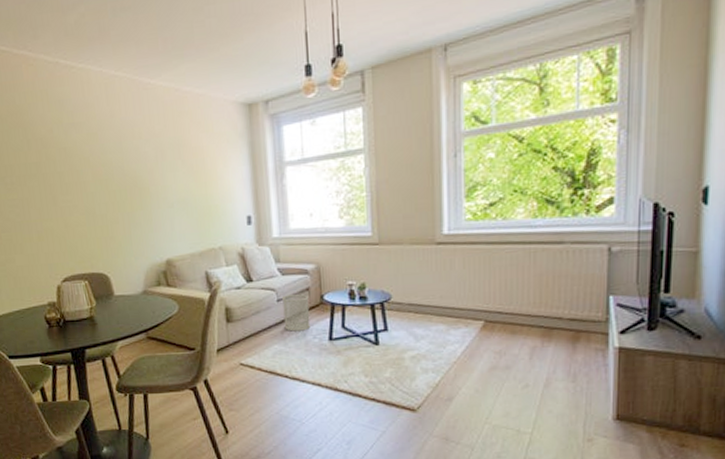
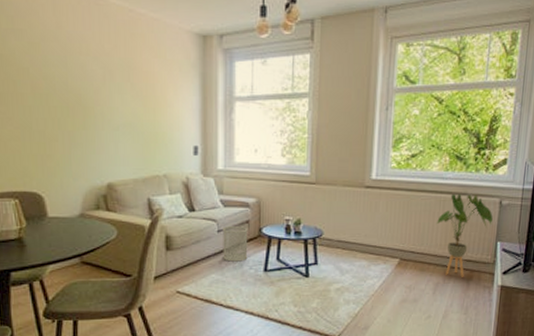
house plant: none [528,242,600,339] -> present [437,193,493,277]

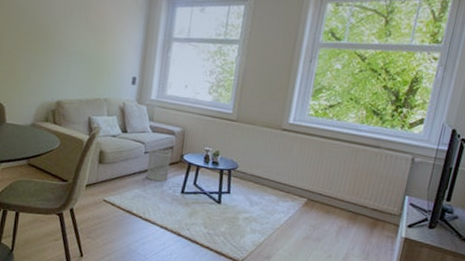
house plant: present [437,193,493,277] -> none [347,146,404,224]

